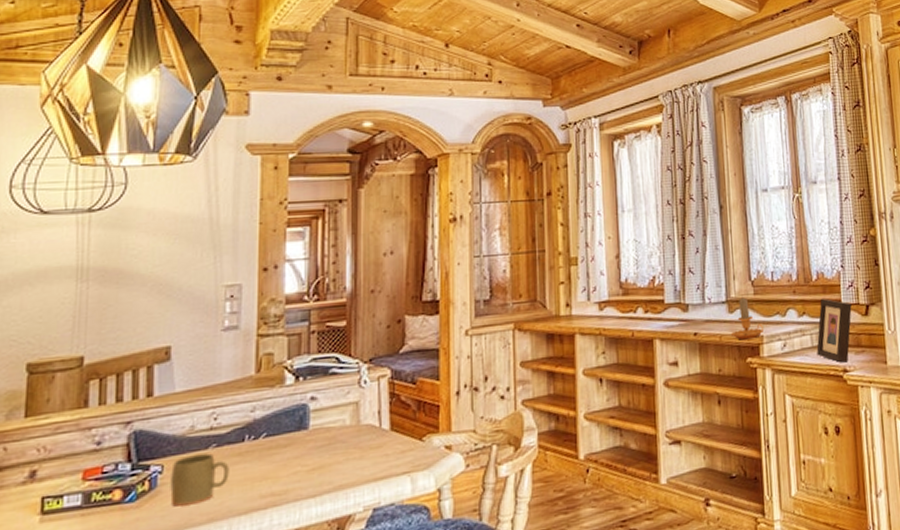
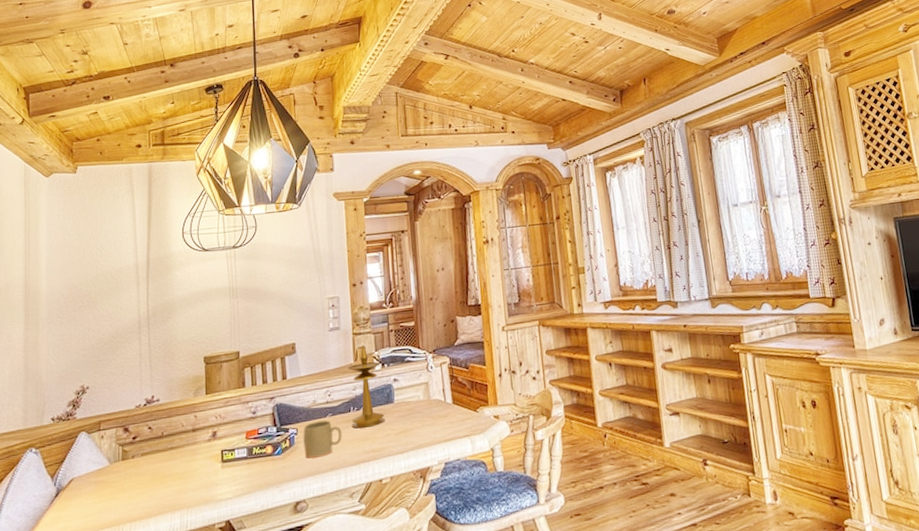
candlestick: none [244,350,295,464] -> present [348,345,385,429]
candle: present [731,297,763,340] -> none [715,294,743,330]
picture frame: present [816,299,852,363] -> none [790,294,820,348]

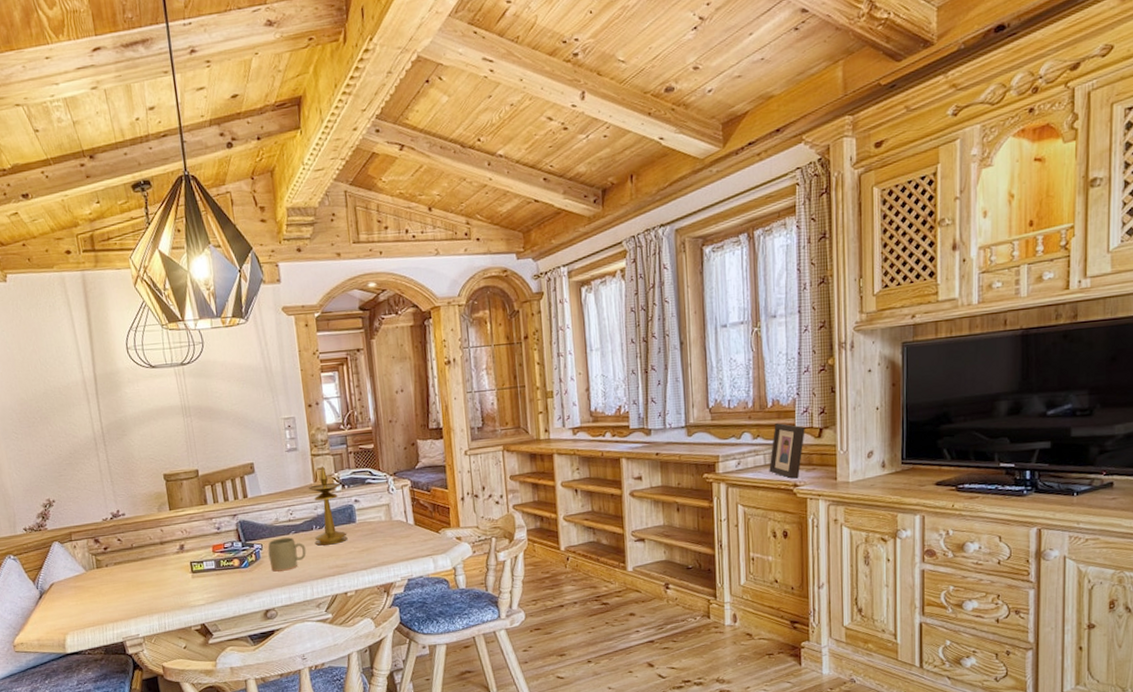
picture frame: none [790,294,820,348] -> present [769,423,805,479]

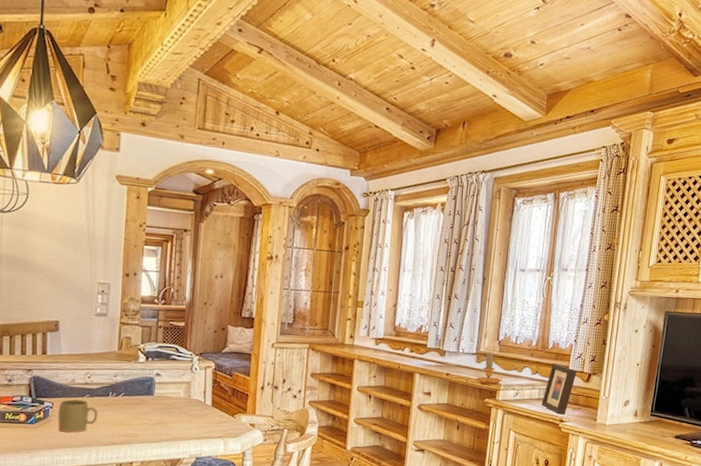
candlestick: present [308,466,348,546] -> none [108,335,146,414]
candle: none [690,422,719,459] -> present [476,352,502,385]

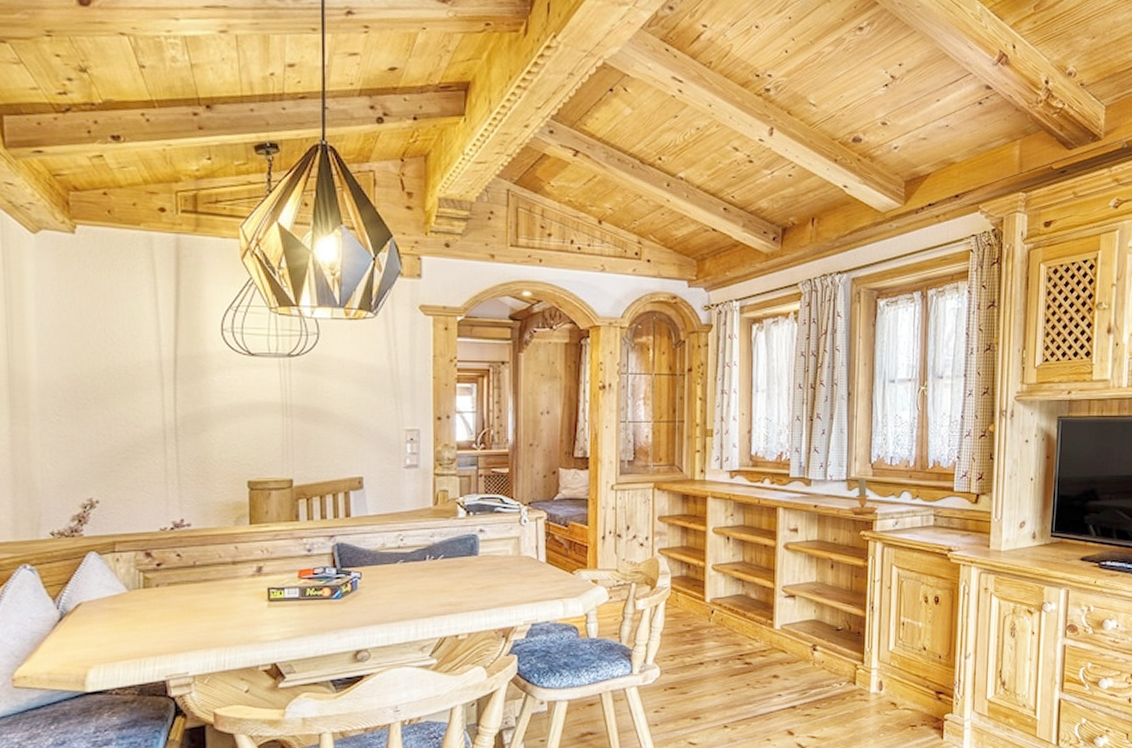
mug: present [58,399,98,433] -> none [368,567,415,606]
picture frame: present [541,364,577,415] -> none [925,485,963,543]

